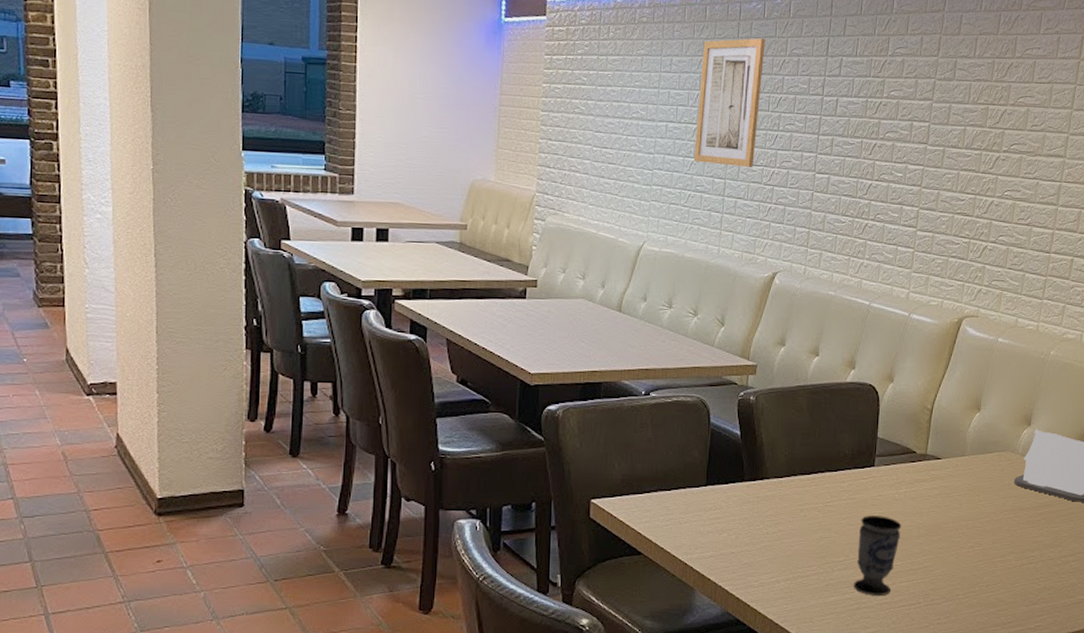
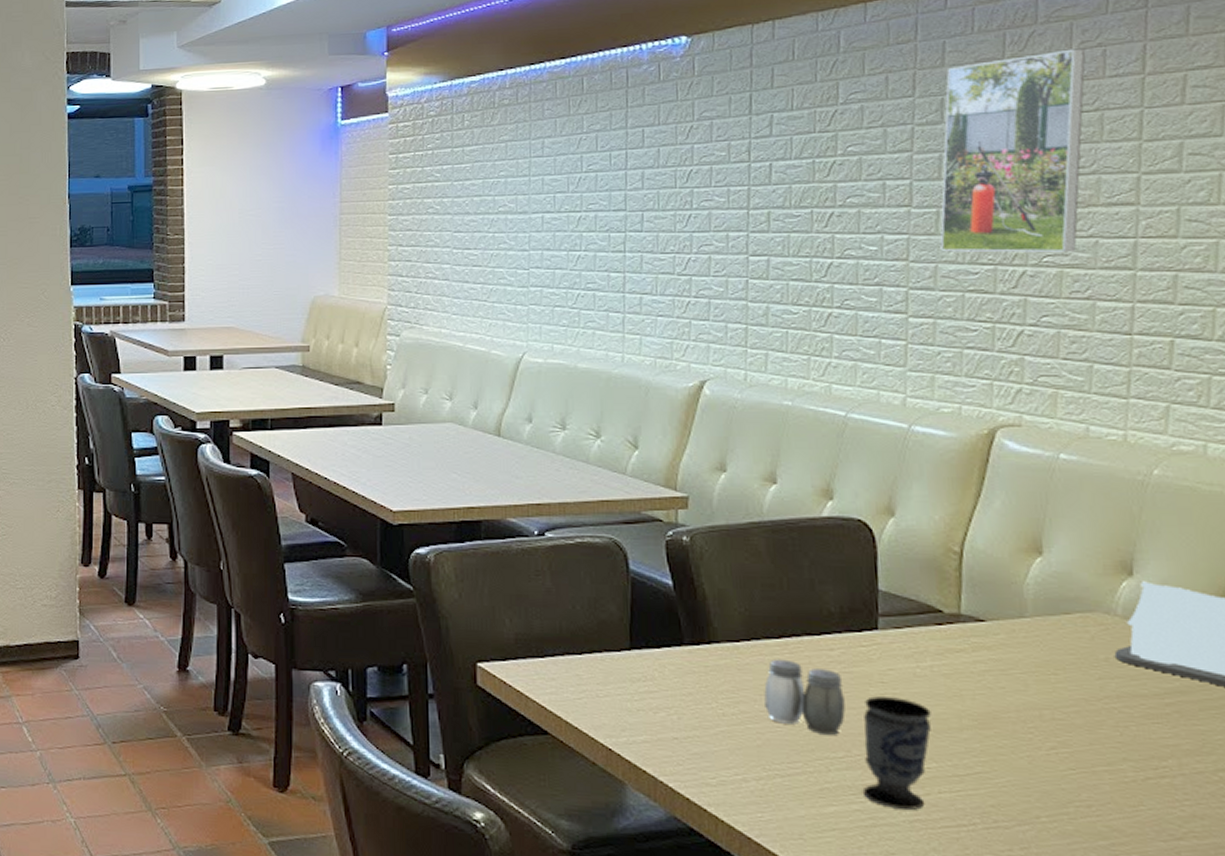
wall art: present [693,38,766,167] -> none [580,104,665,257]
salt and pepper shaker: none [796,490,848,545] -> present [764,659,846,735]
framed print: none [943,33,1048,190] -> present [940,48,1086,253]

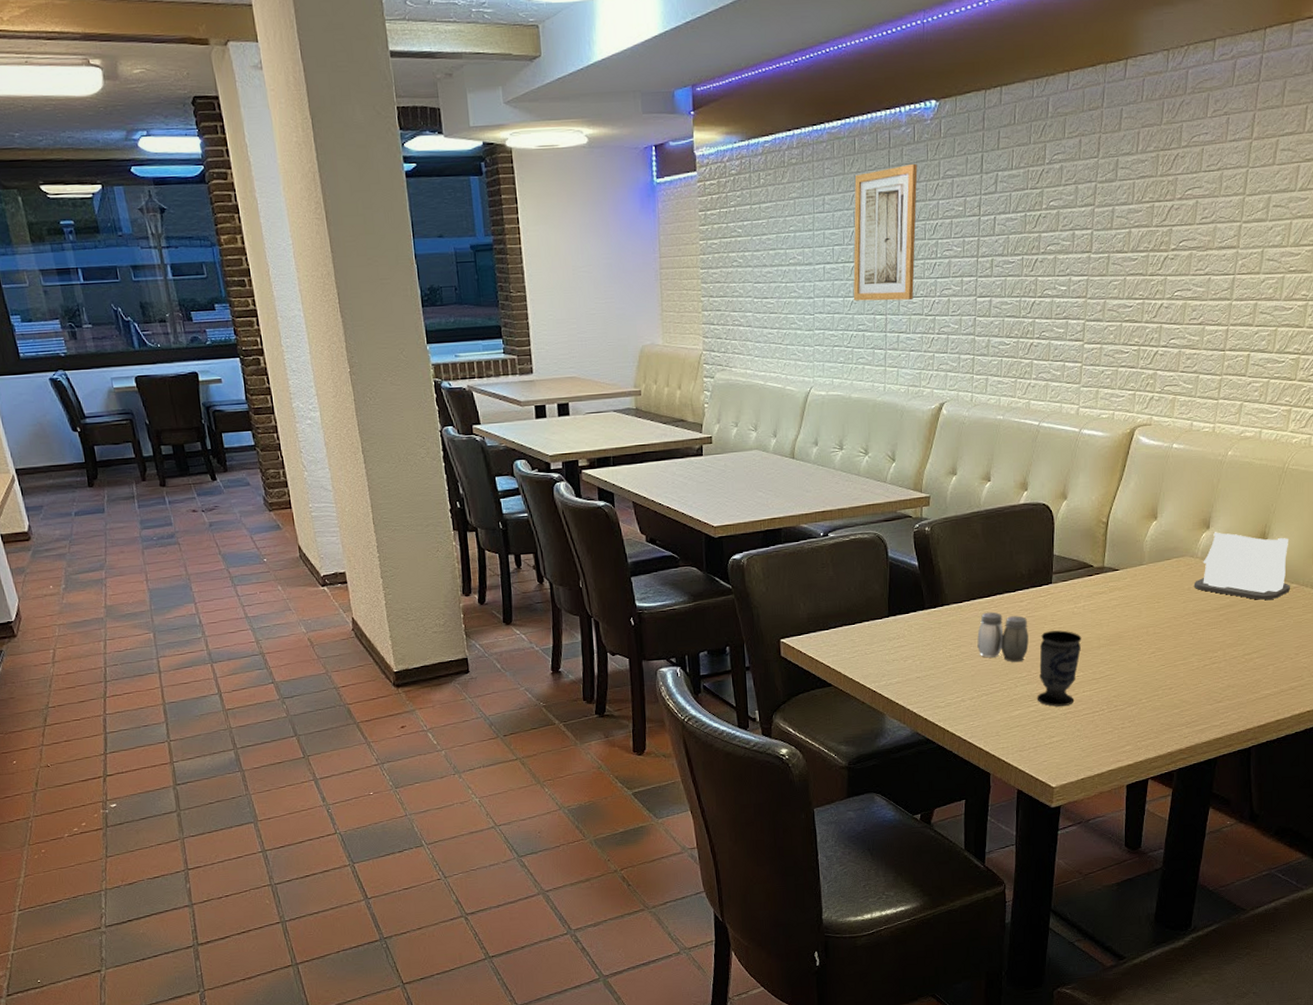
wall art: none [580,104,665,257] -> present [853,163,918,301]
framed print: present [940,48,1086,253] -> none [1109,116,1216,290]

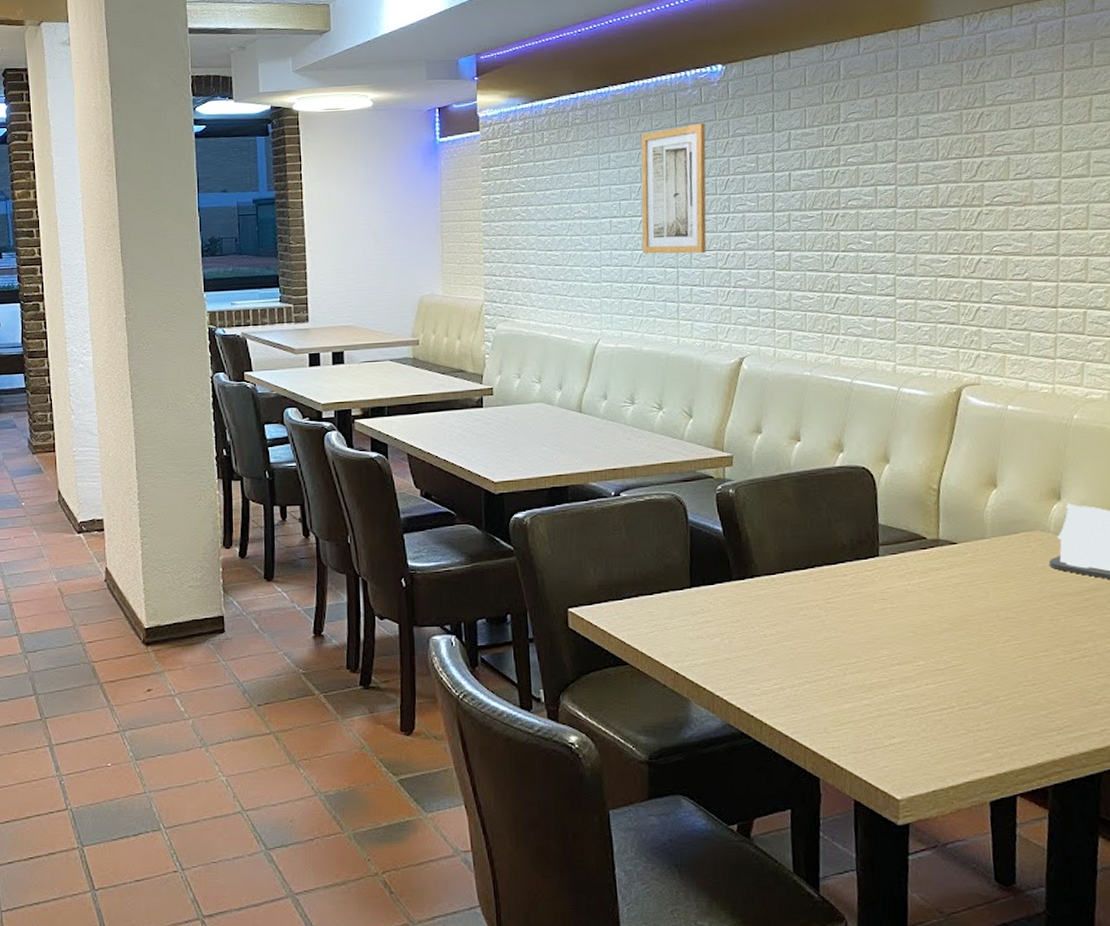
salt and pepper shaker: present [977,612,1029,662] -> none [795,586,856,645]
cup: present [1037,630,1082,707] -> none [870,610,920,700]

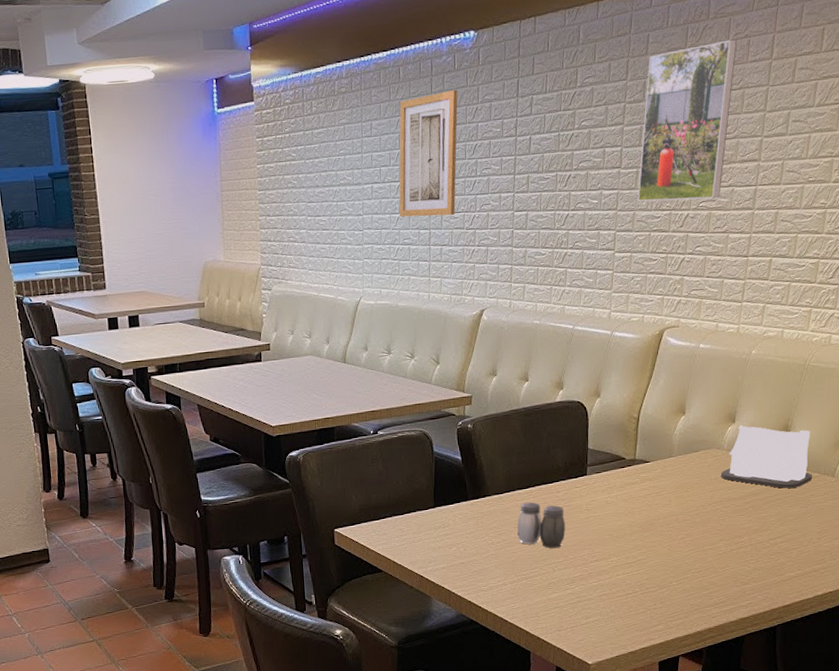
salt and pepper shaker: none [795,586,856,645] -> present [517,502,565,548]
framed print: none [918,76,1021,245] -> present [637,39,738,202]

